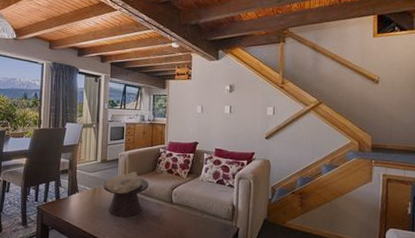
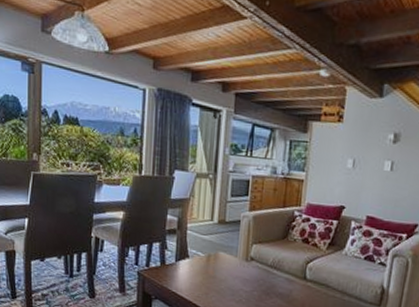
decorative bowl: present [103,171,148,217] -> none [219,236,277,293]

